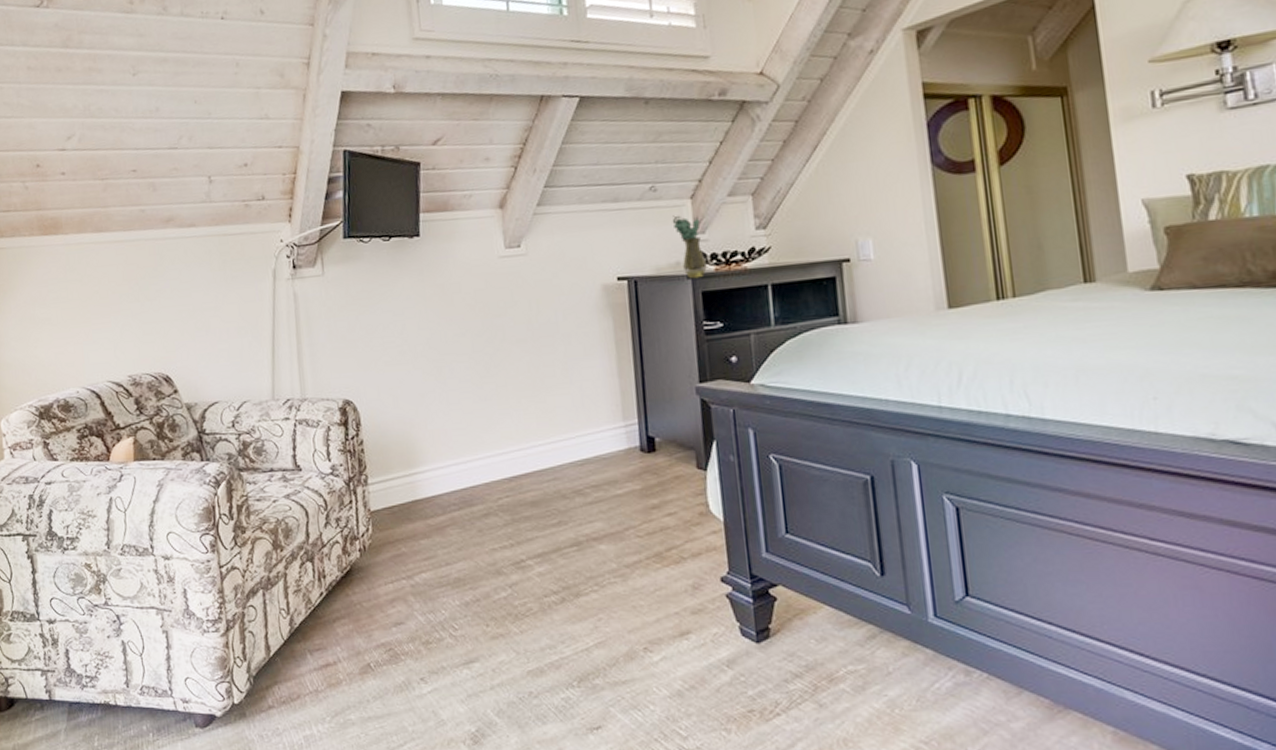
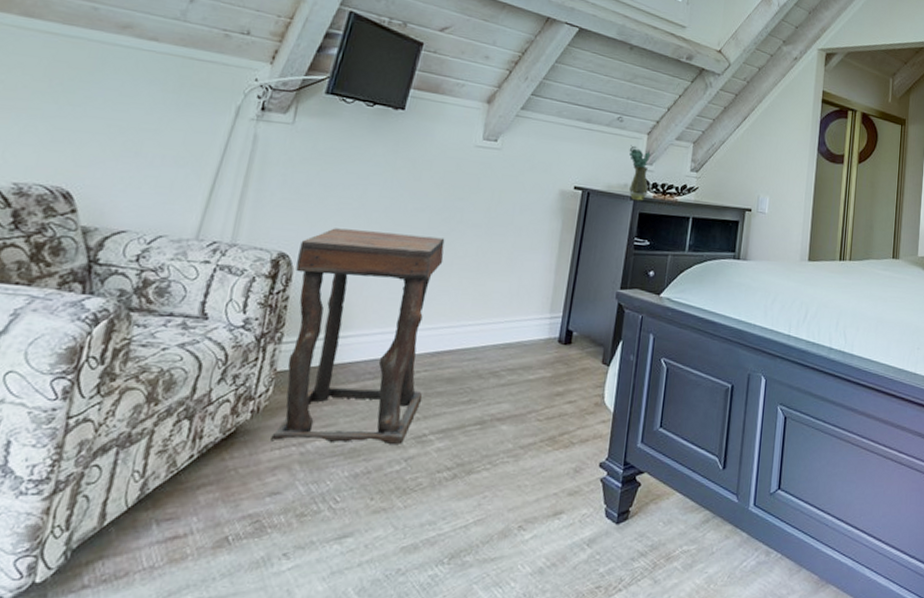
side table: none [359,359,510,575] -> present [271,228,445,444]

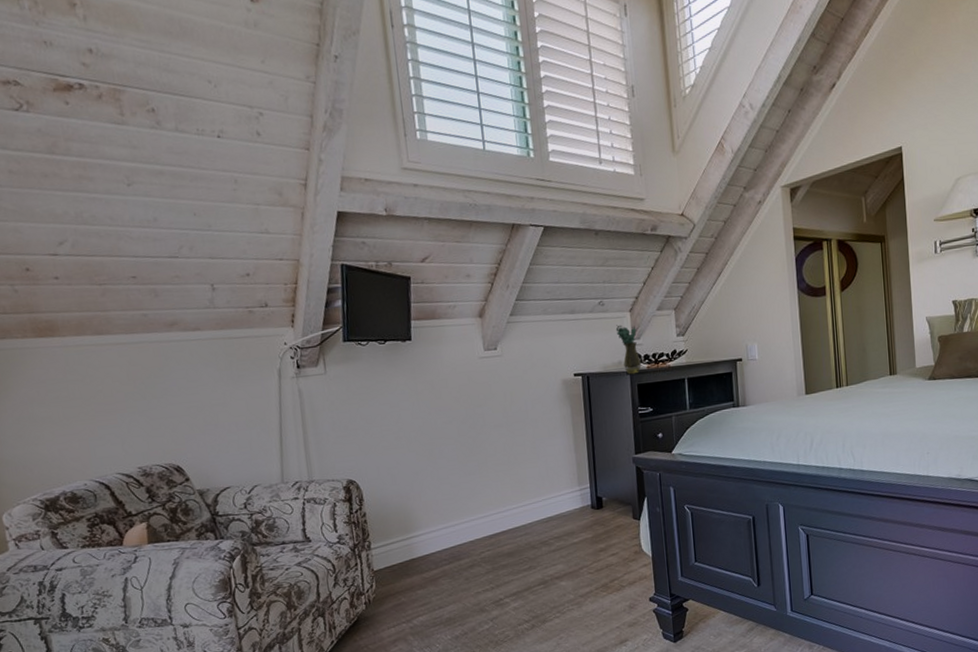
side table: present [271,228,445,444] -> none [361,442,491,622]

